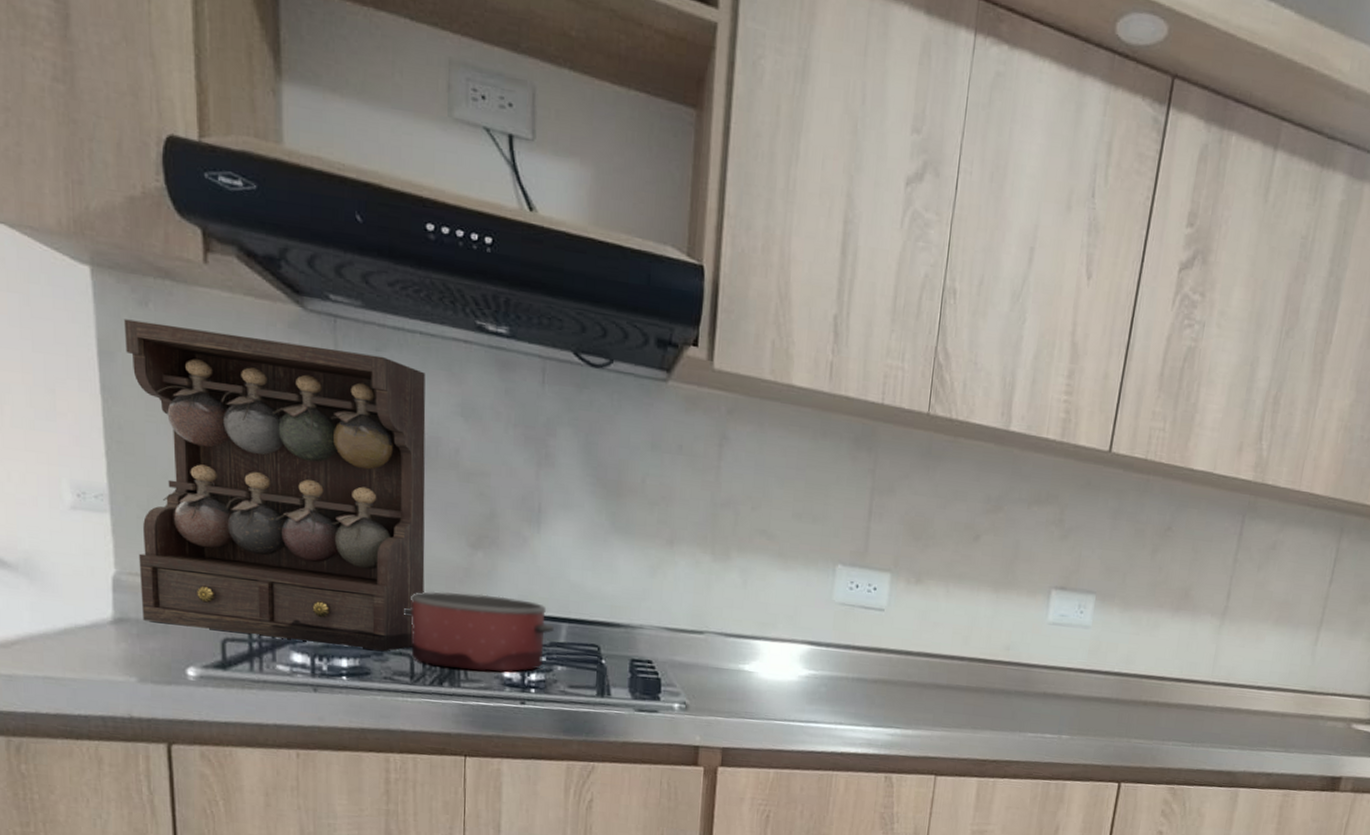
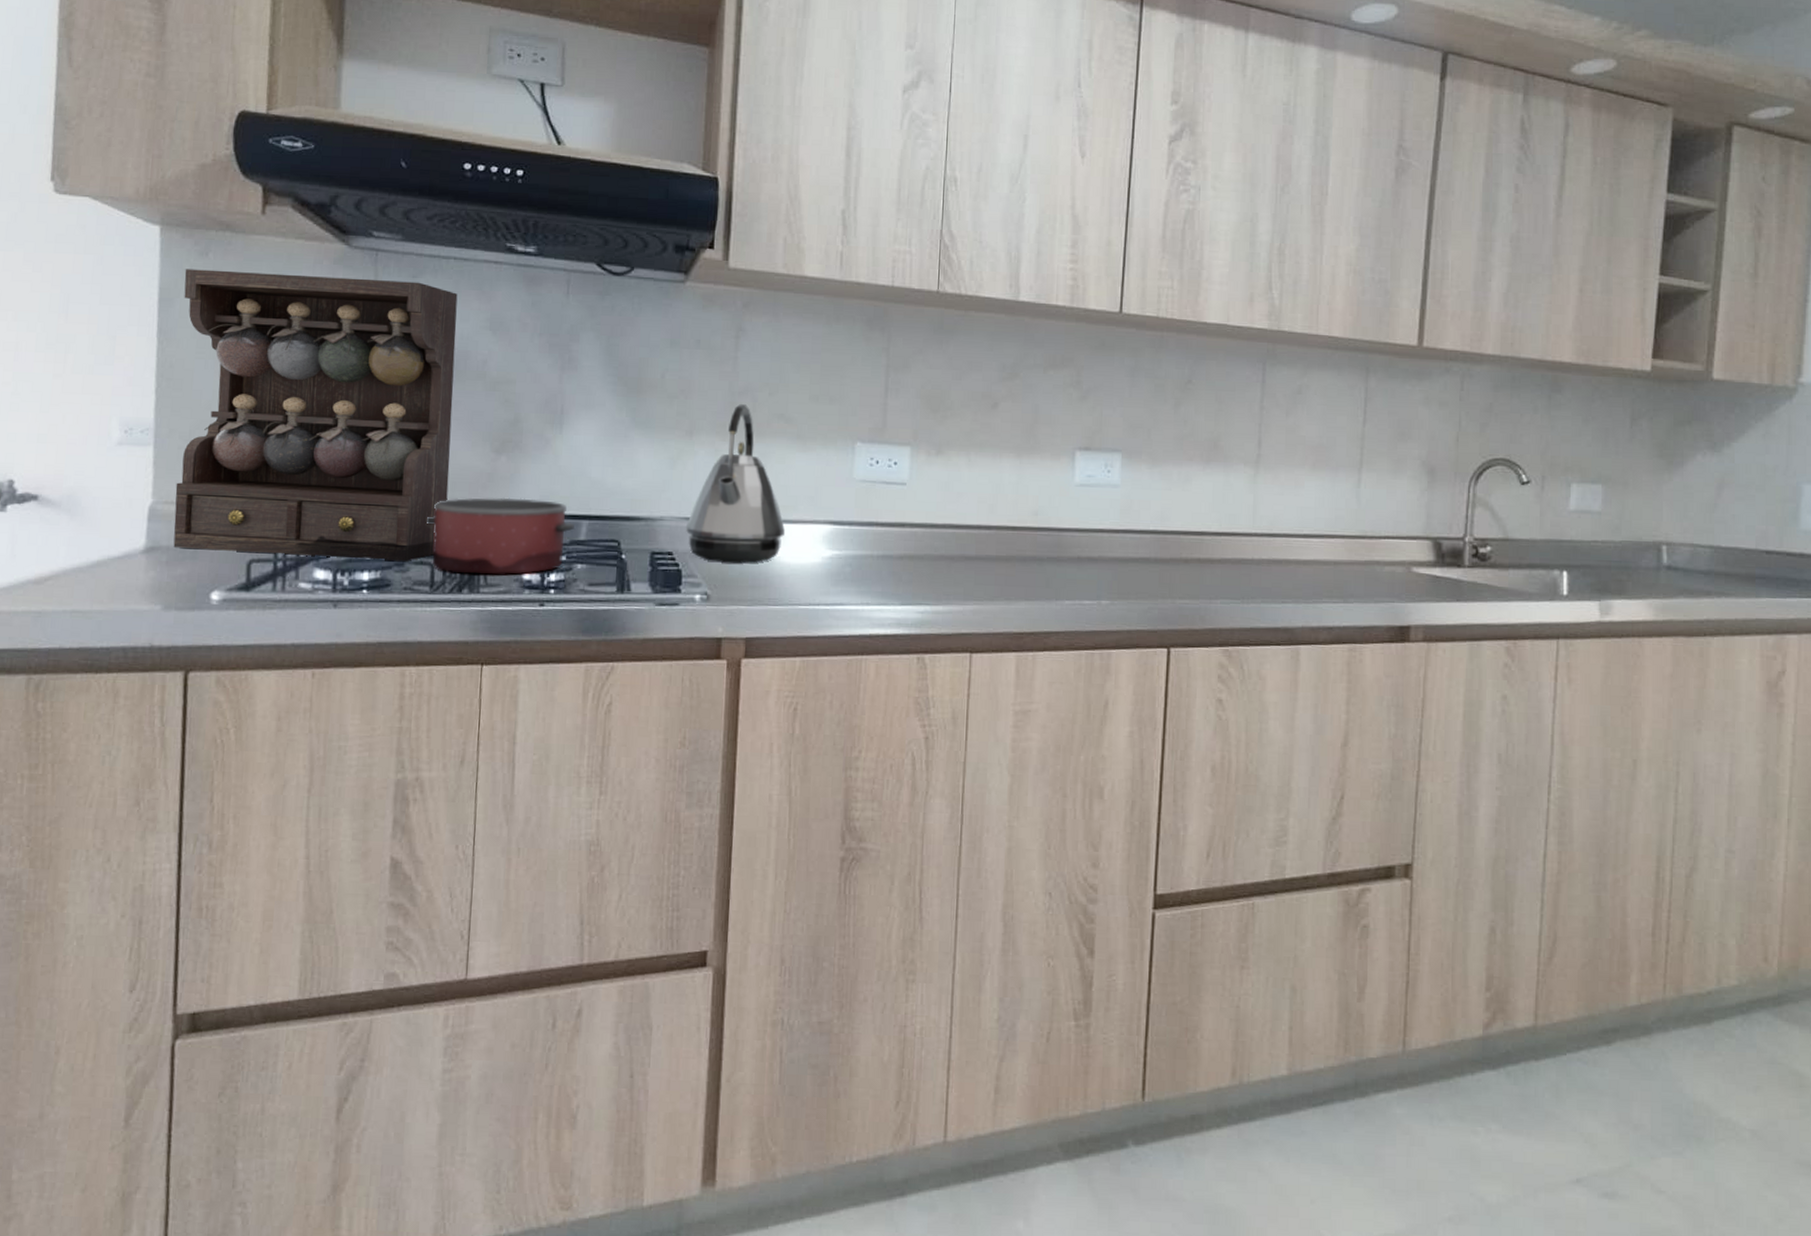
kettle: none [665,516,764,676] -> present [685,404,786,563]

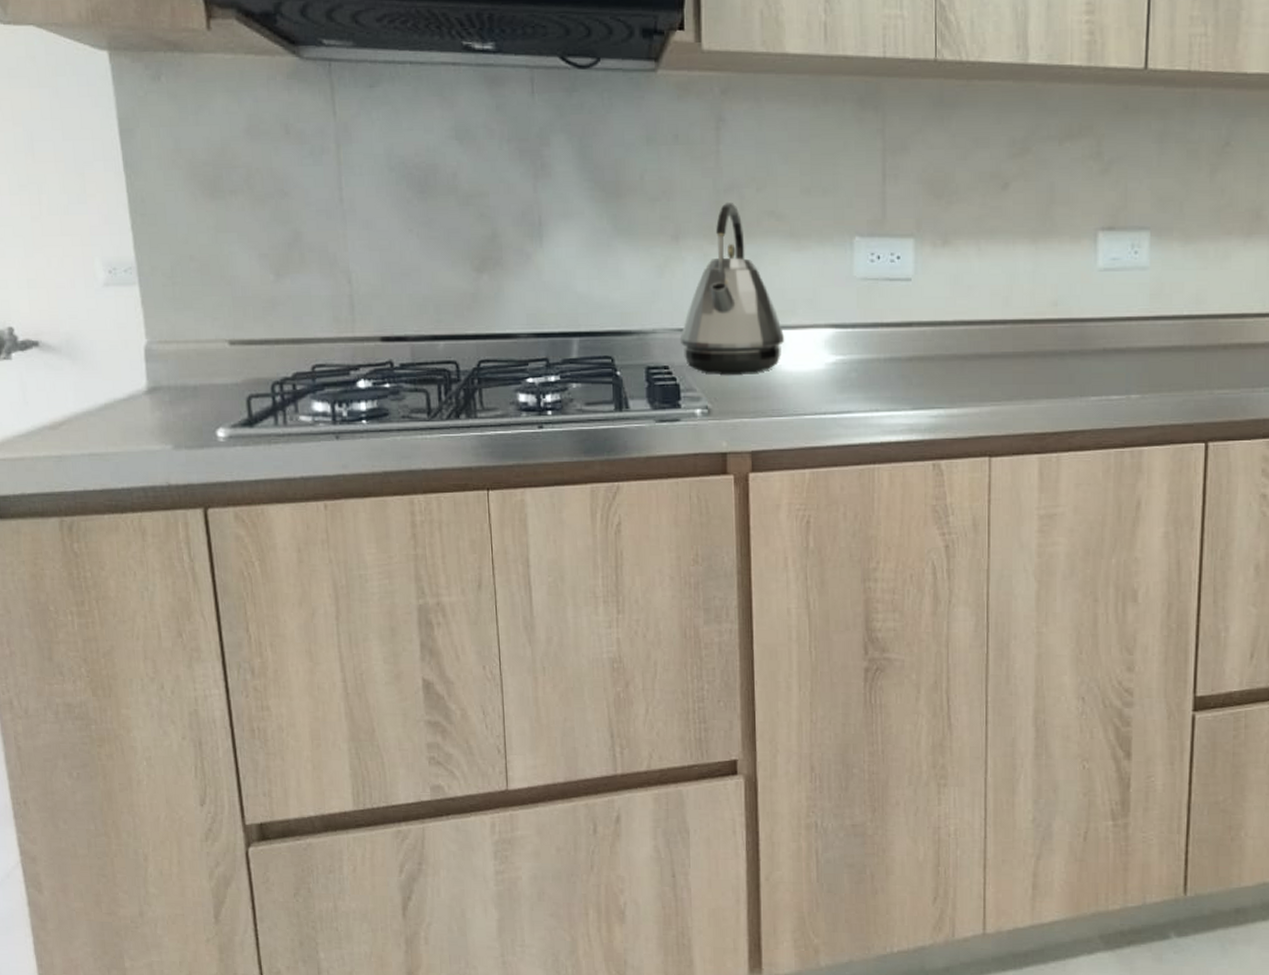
spice rack: present [173,269,458,561] -> none [140,92,434,389]
cooking pot: present [427,497,574,575] -> none [416,318,565,399]

